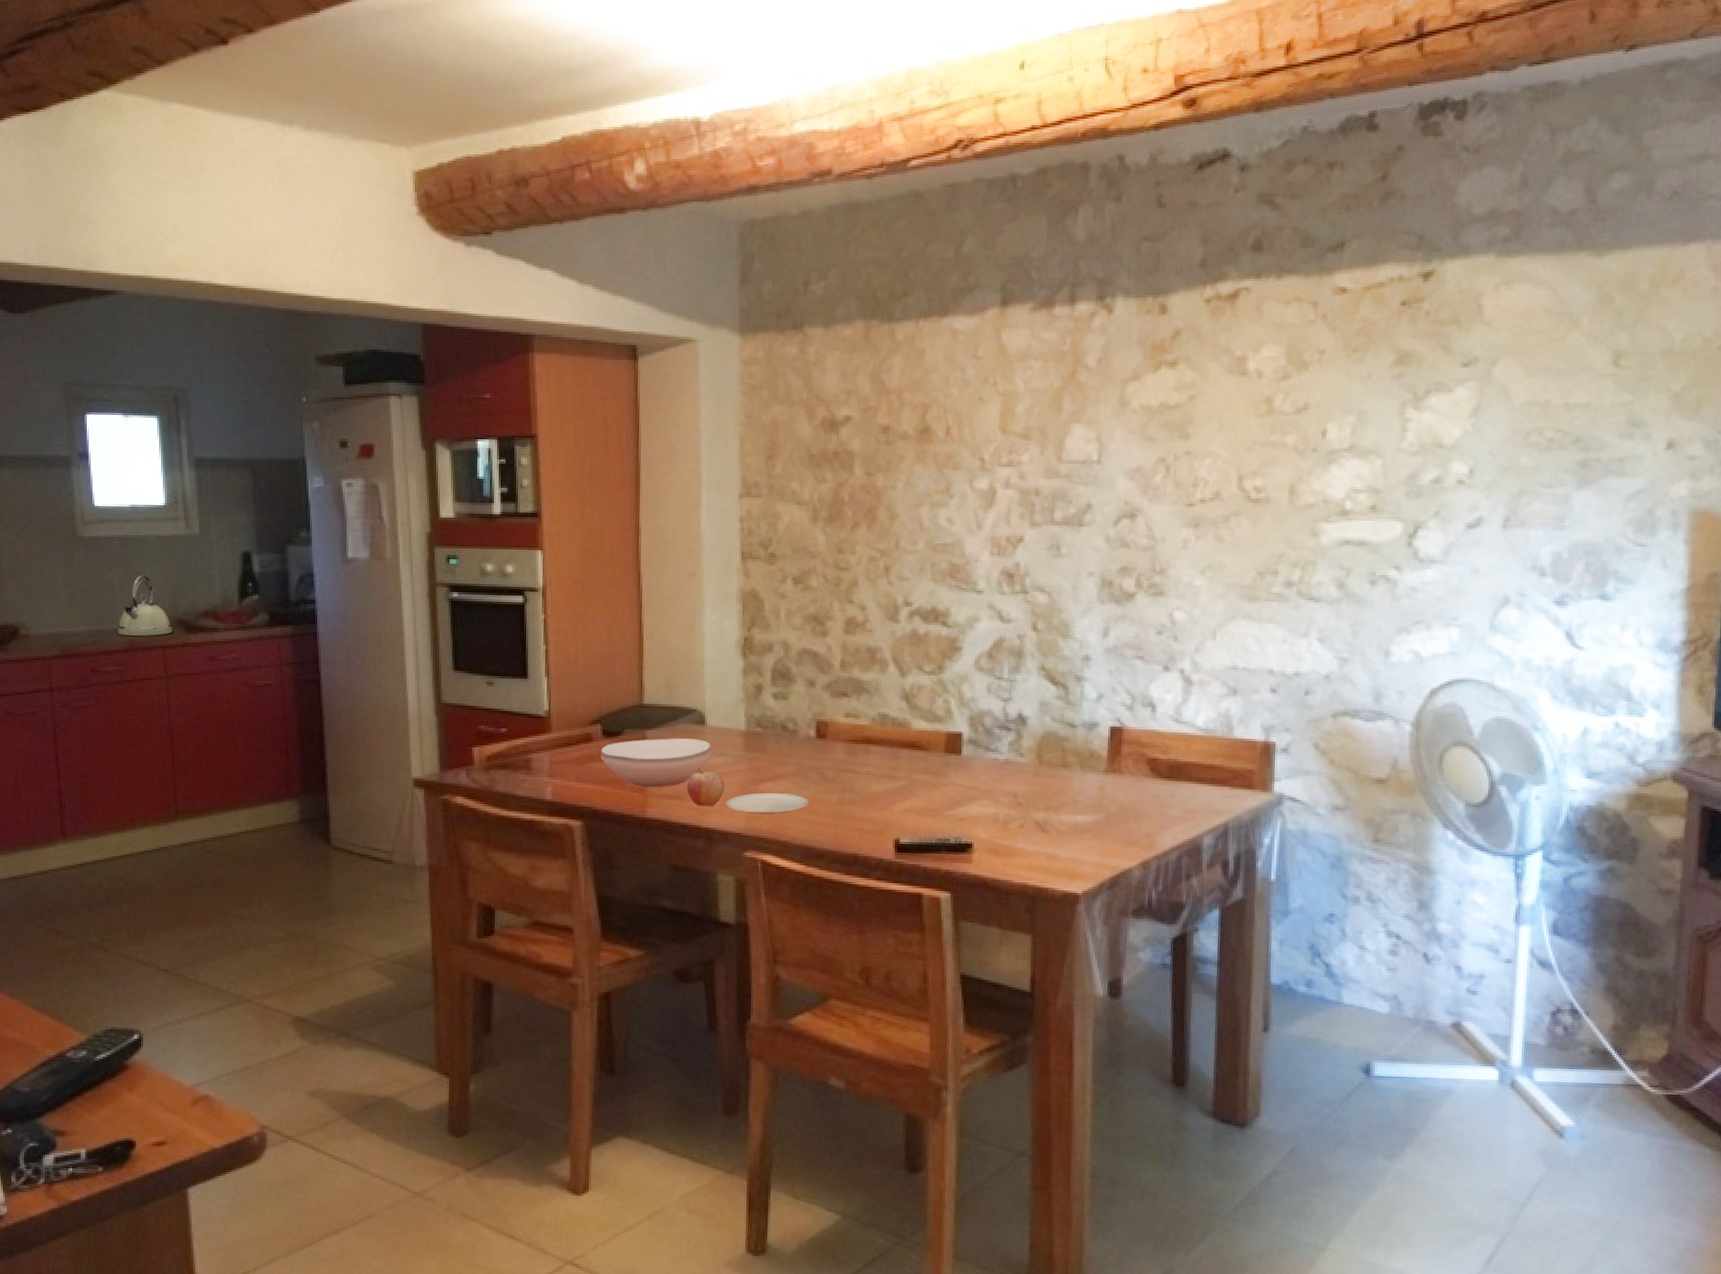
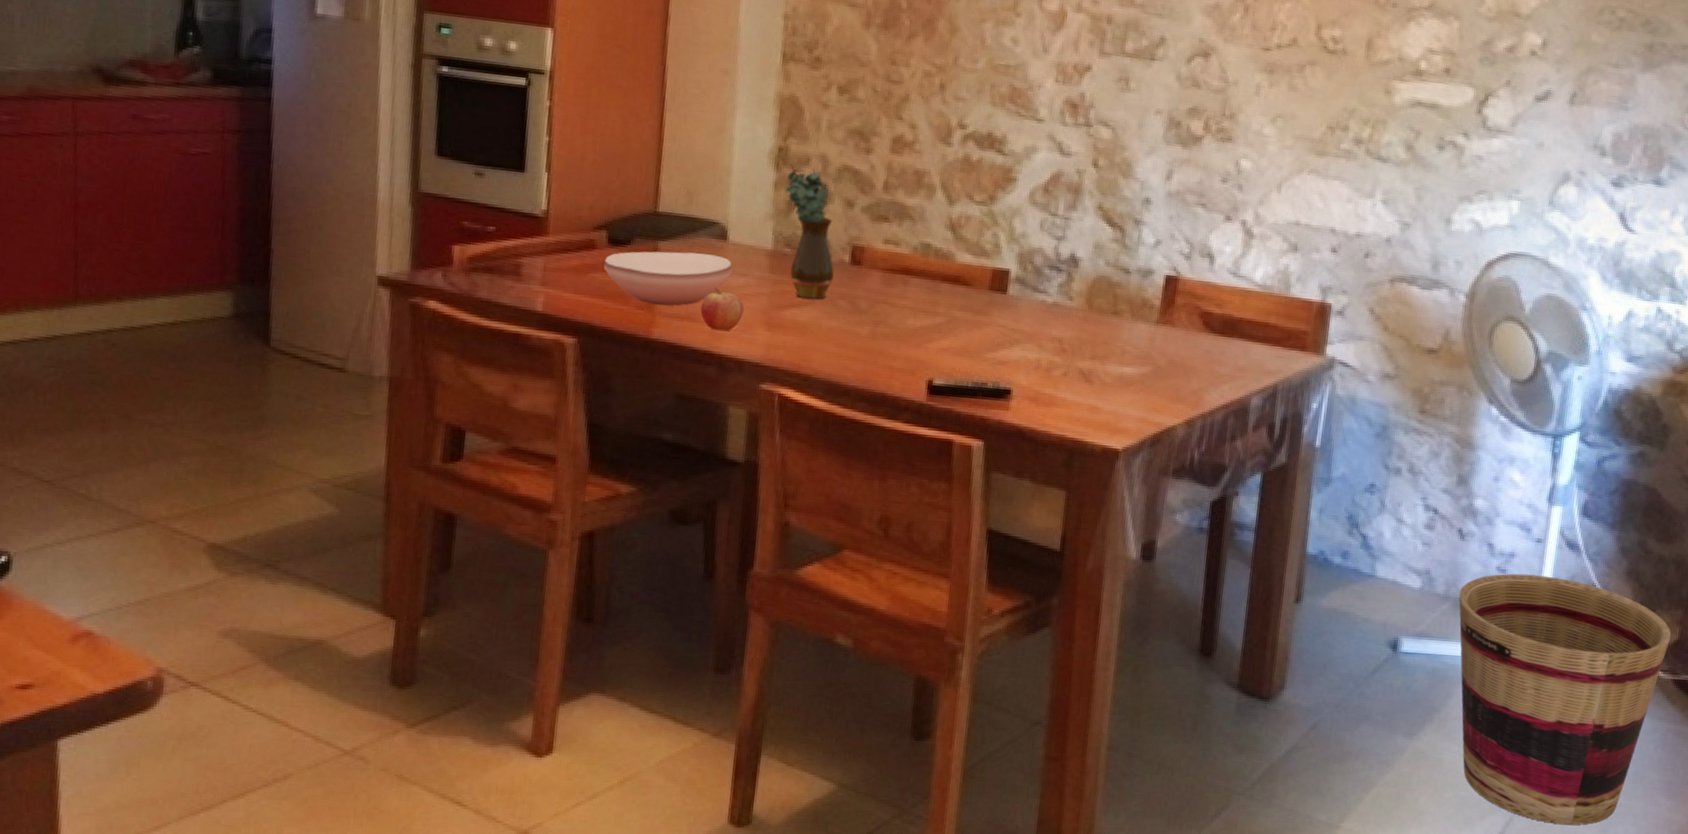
kettle: present [116,574,174,637] -> none [13,9,88,85]
plate: present [726,792,808,815] -> none [744,320,836,345]
vase: none [752,652,802,773] -> present [784,164,834,299]
basket: none [1429,994,1659,1244] -> present [1458,573,1671,826]

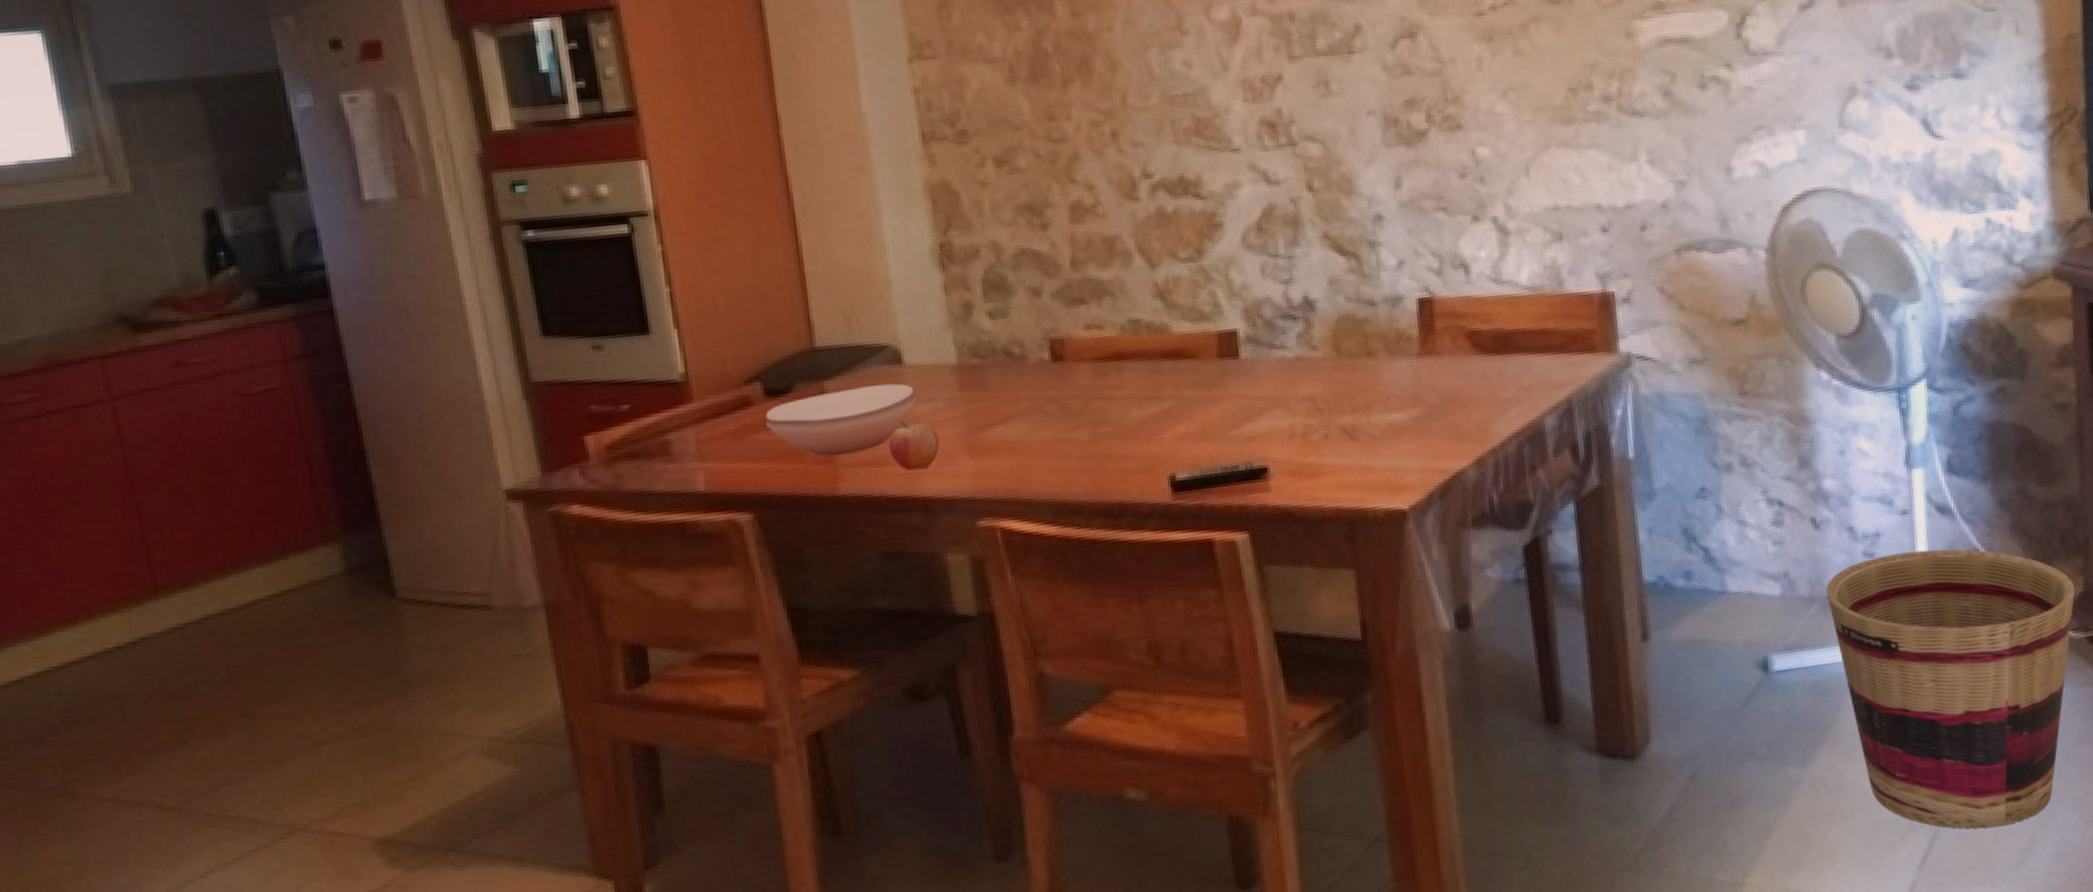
vase: present [784,164,834,299] -> none [956,260,1036,413]

